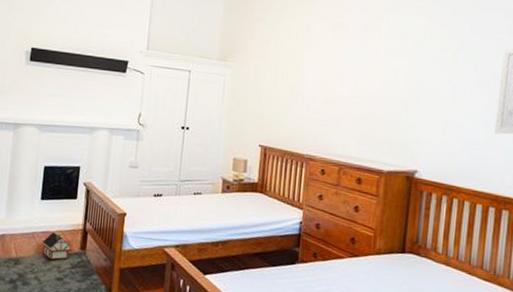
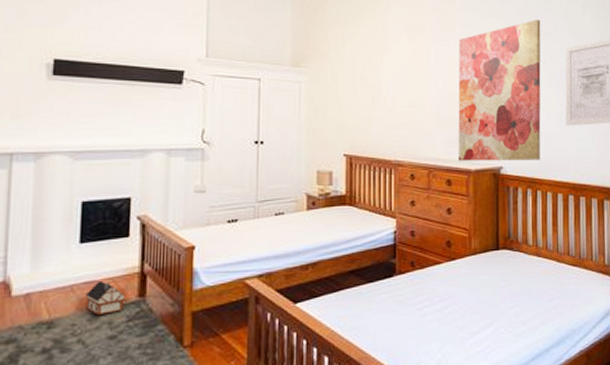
wall art: none [371,18,478,167] -> present [458,19,541,161]

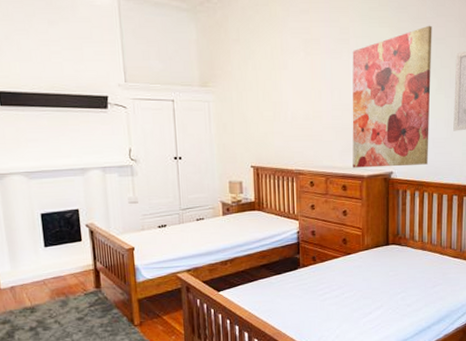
toy house: present [86,281,125,315] -> none [55,277,85,302]

